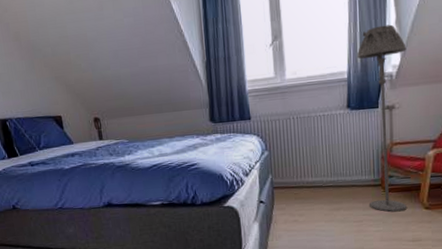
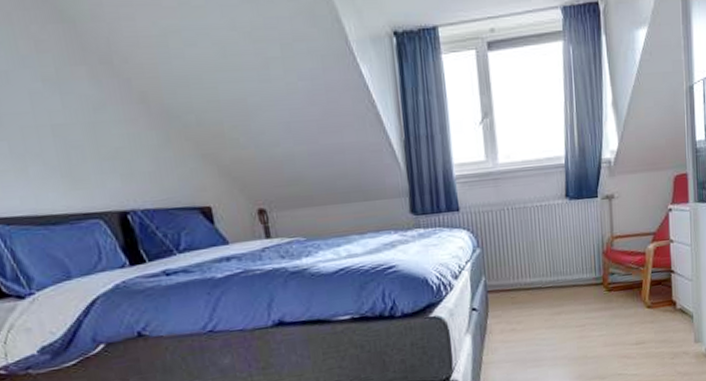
floor lamp: present [356,24,406,212] -> none [574,105,629,313]

